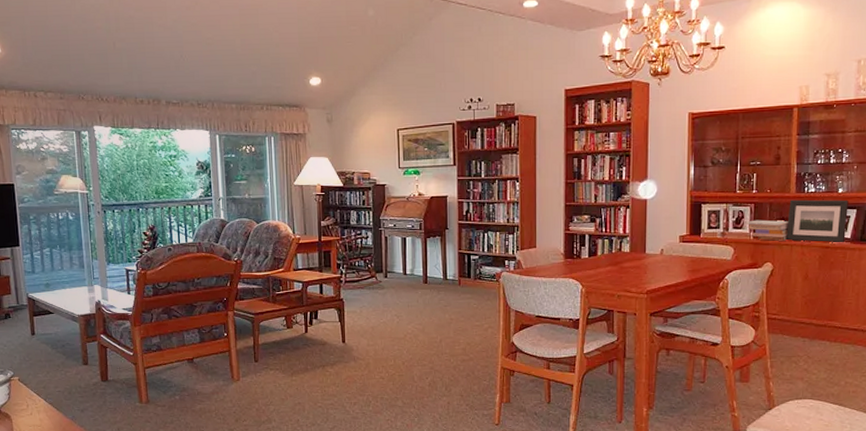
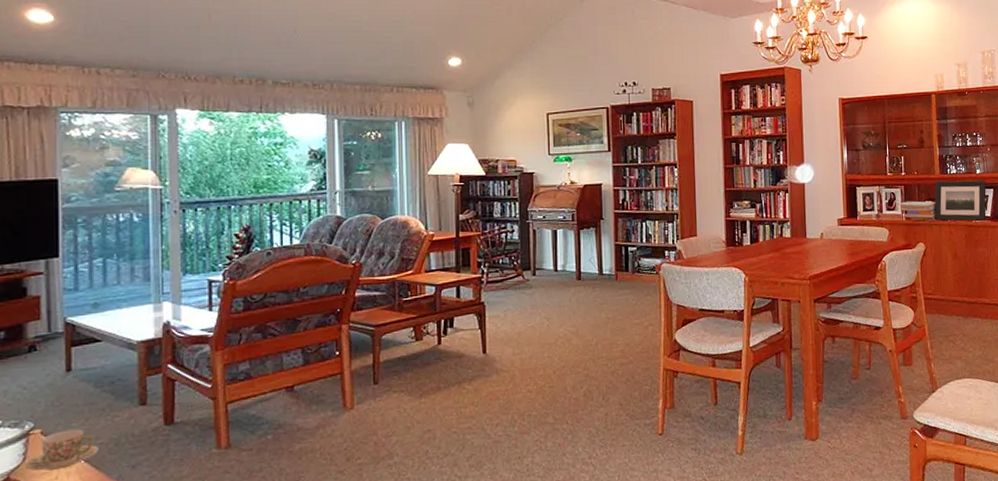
teacup: none [9,379,58,408] -> present [24,429,99,471]

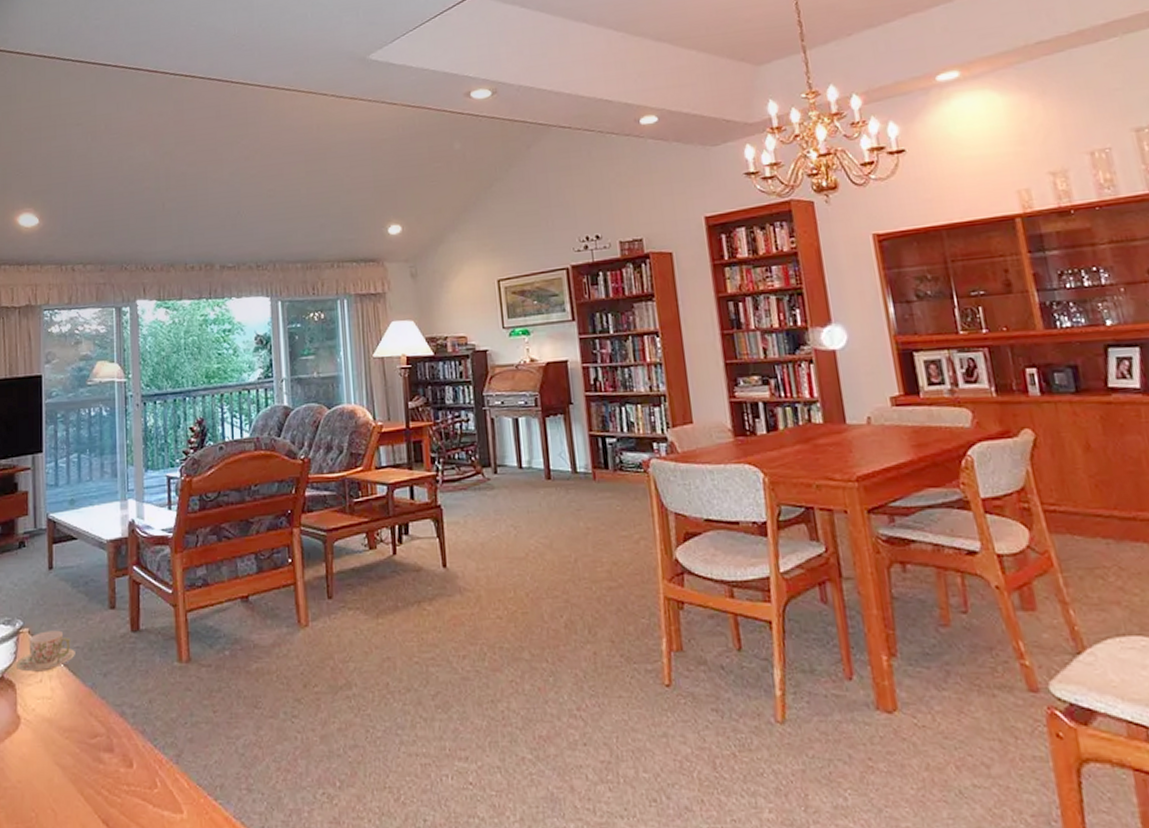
books: present [898,201,937,222] -> none [982,368,1047,398]
picture frame: present [934,180,986,222] -> none [1038,335,1134,397]

